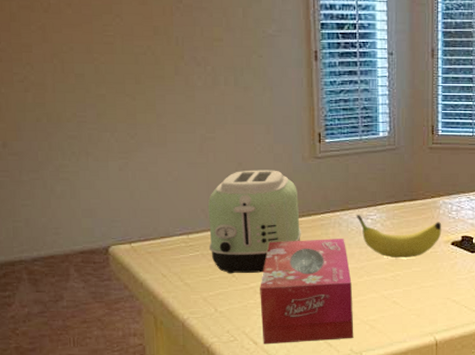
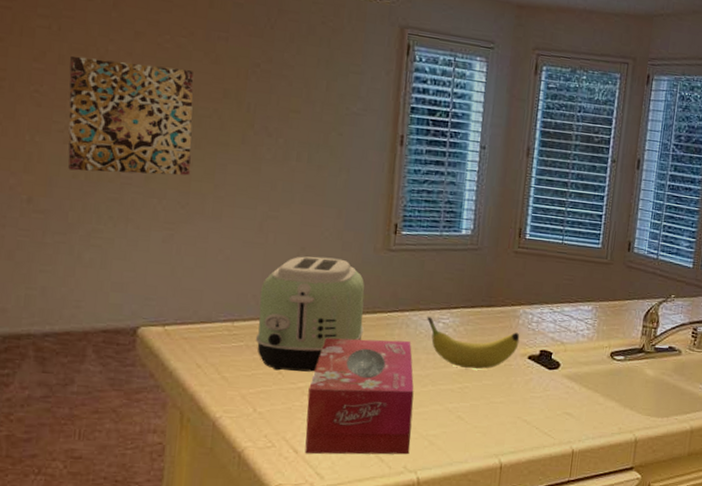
wall art: none [20,12,135,115] -> present [68,55,194,176]

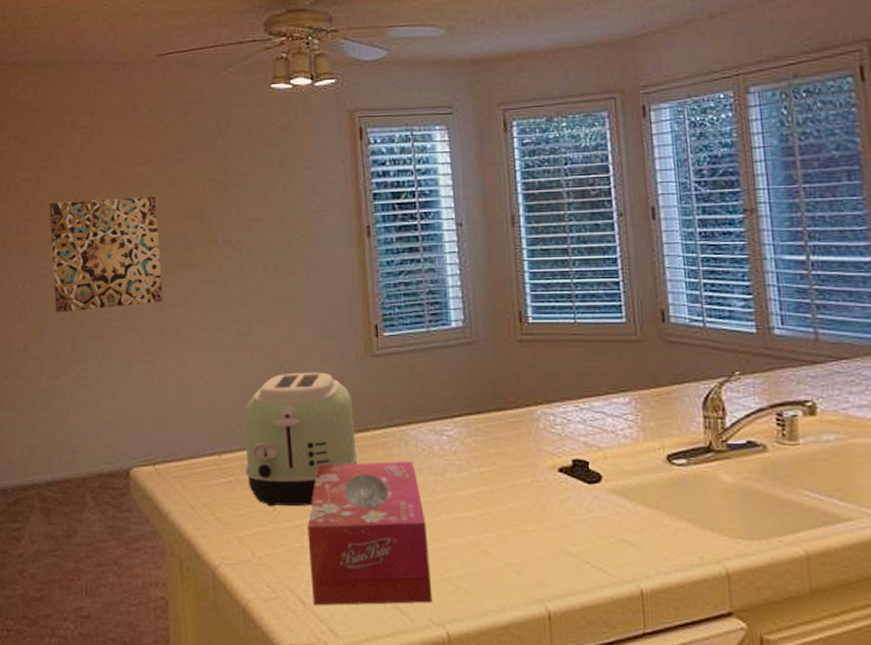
fruit: present [426,317,520,370] -> none [426,430,544,490]

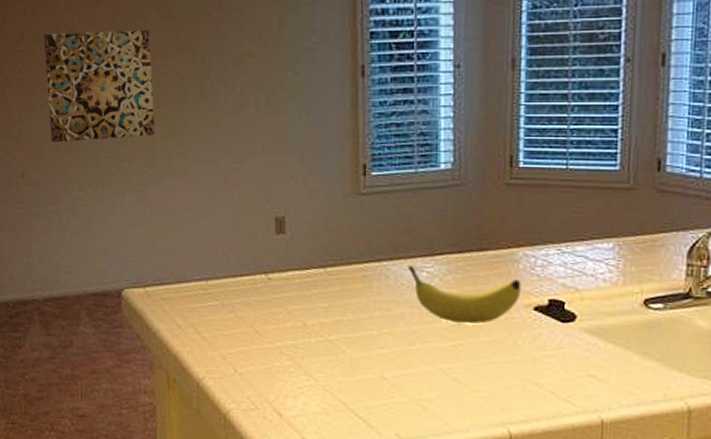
toaster: present [243,372,358,507] -> none [229,207,339,330]
tissue box: present [307,460,433,606] -> none [287,293,401,421]
fruit: none [426,430,544,490] -> present [407,266,521,324]

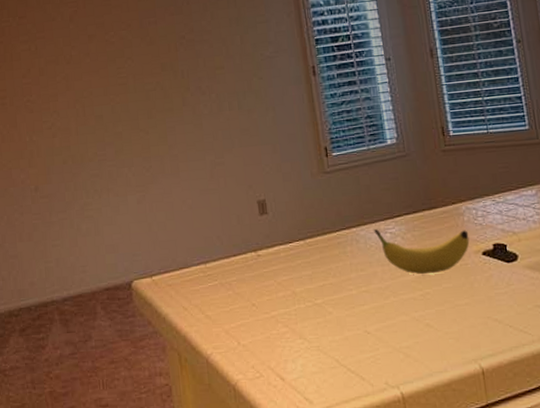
wall art: present [44,30,155,143] -> none [47,55,149,158]

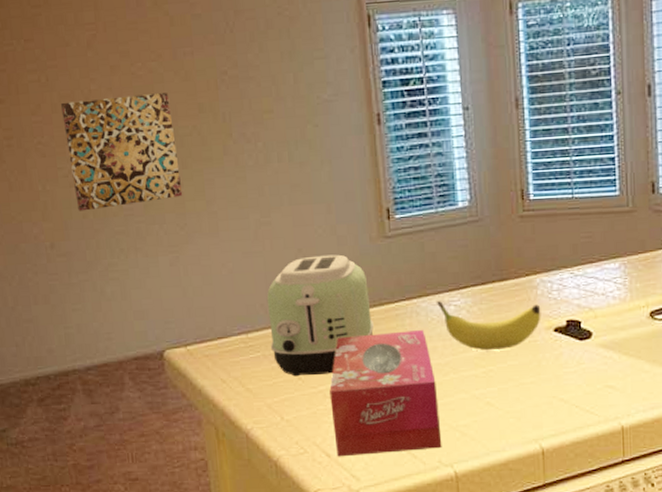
wall art: none [47,55,149,158] -> present [61,93,183,211]
toaster: none [222,189,319,303] -> present [266,254,374,377]
tissue box: none [281,255,388,380] -> present [329,329,442,457]

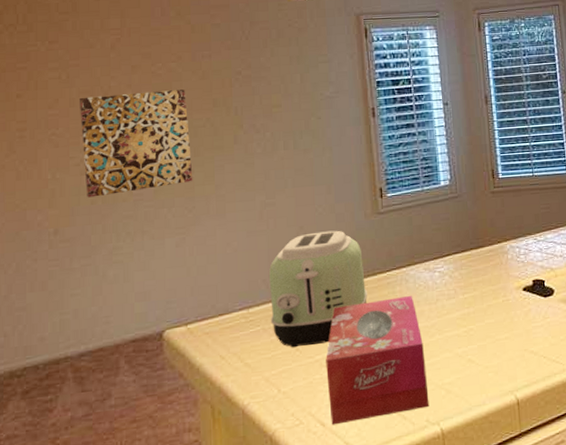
fruit: present [436,301,541,351] -> none [422,267,512,312]

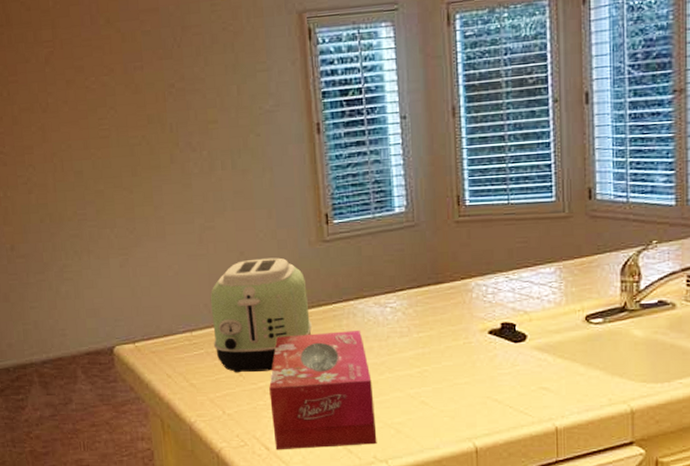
wall art: present [80,89,193,198] -> none [21,105,133,216]

